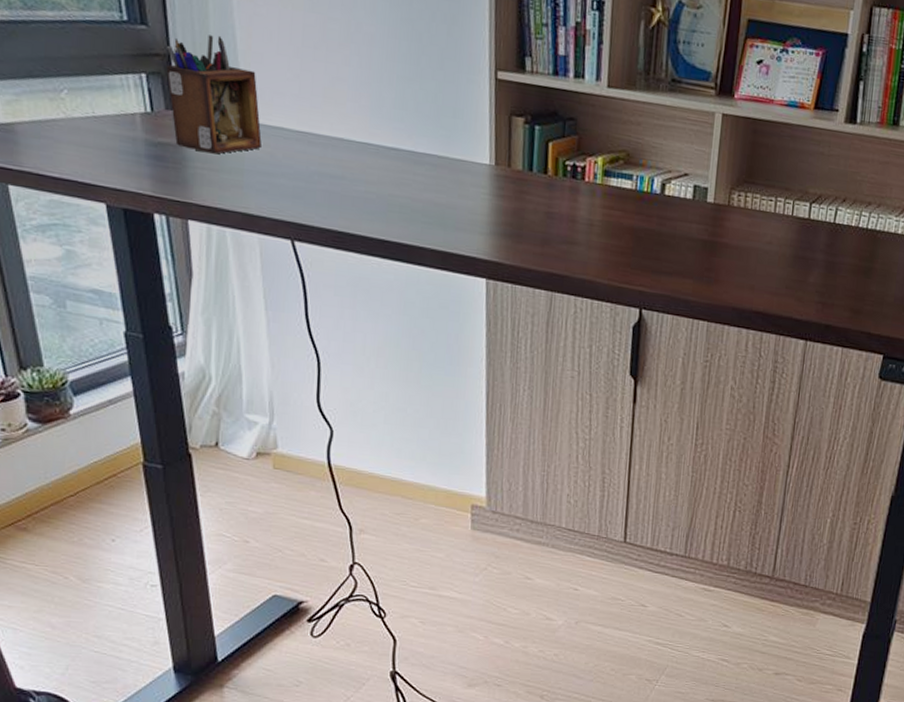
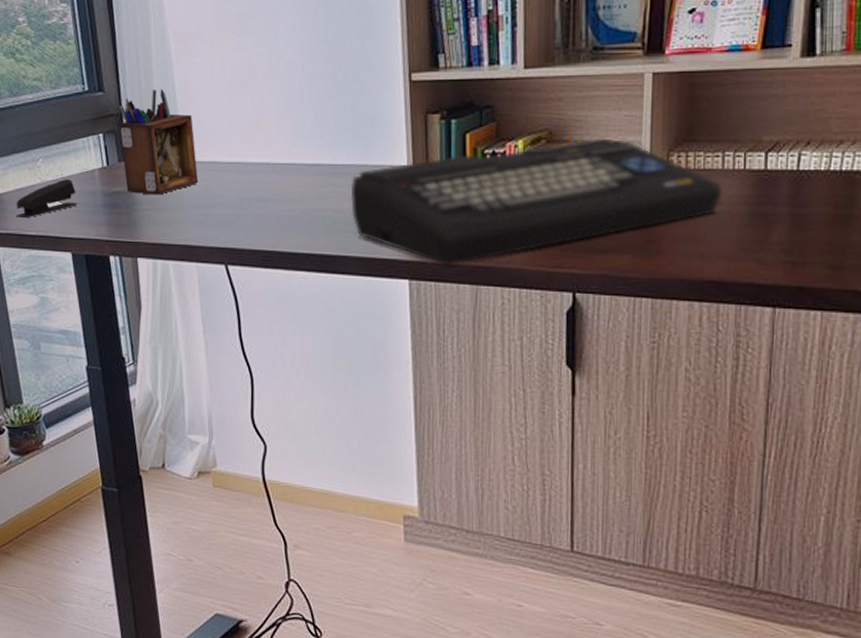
stapler: none [32,118,116,157] -> present [15,179,79,219]
home computer: none [429,161,773,270] -> present [350,138,723,266]

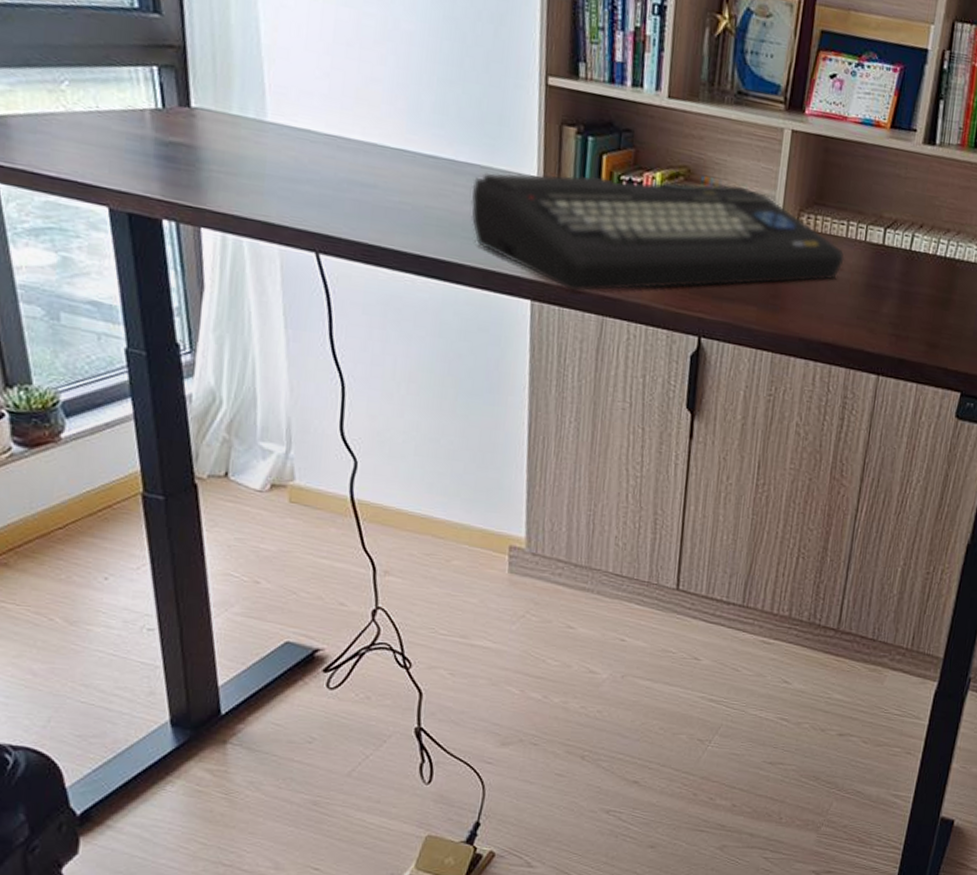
stapler: present [15,179,79,219] -> none [26,113,121,154]
desk organizer: present [119,88,198,195] -> none [180,26,286,157]

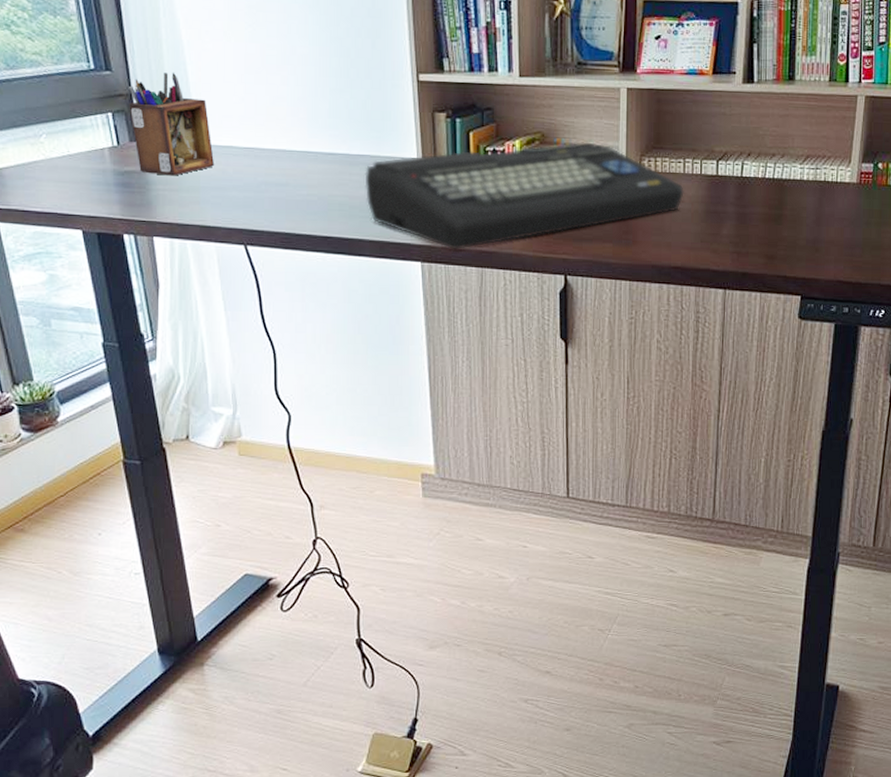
desk organizer: none [180,26,286,157] -> present [129,72,214,176]

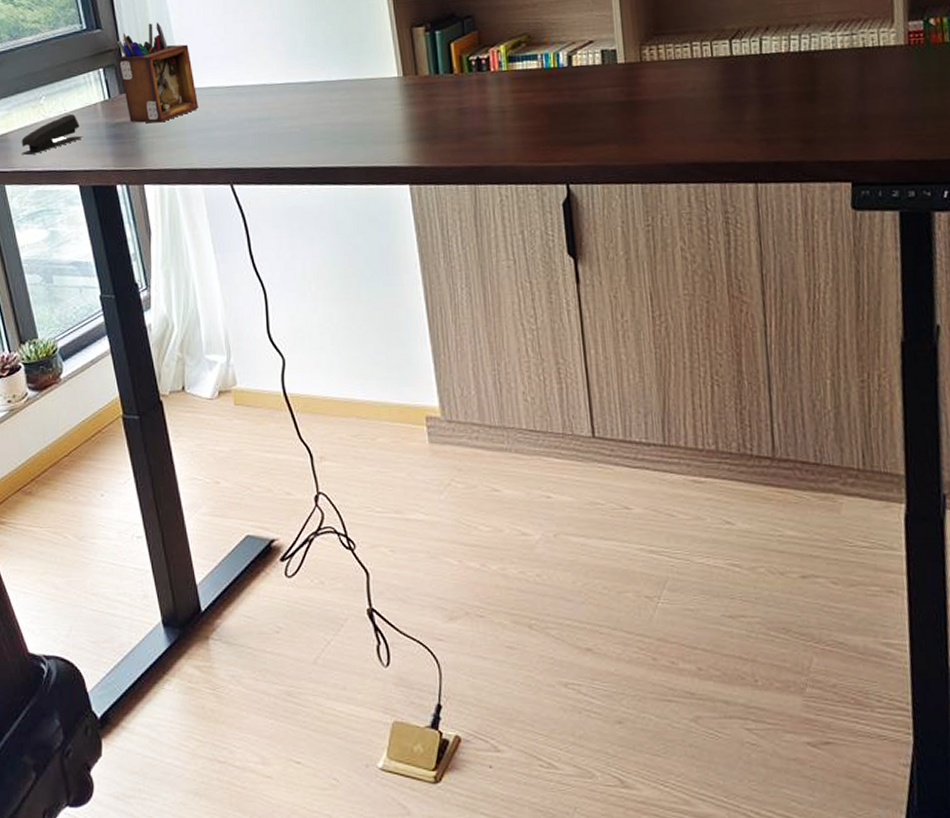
stapler: none [17,156,88,195] -> present [21,114,83,156]
home computer: present [365,142,684,250] -> none [345,37,695,169]

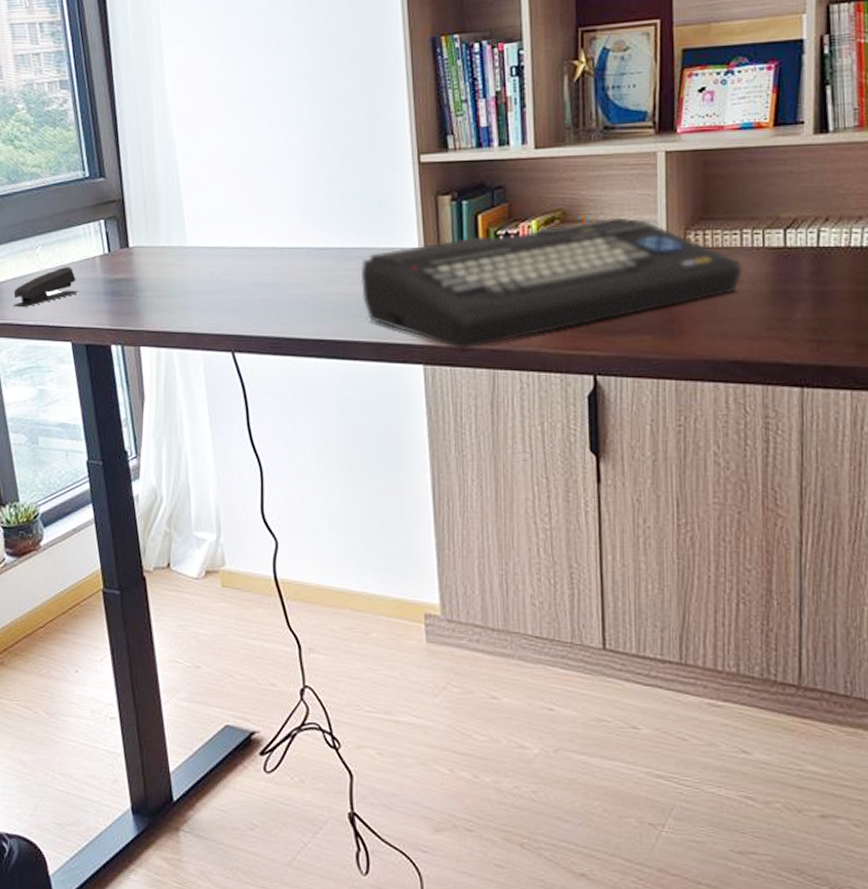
desk organizer: present [118,22,198,123] -> none [120,173,203,282]
home computer: none [345,37,695,169] -> present [360,217,743,350]

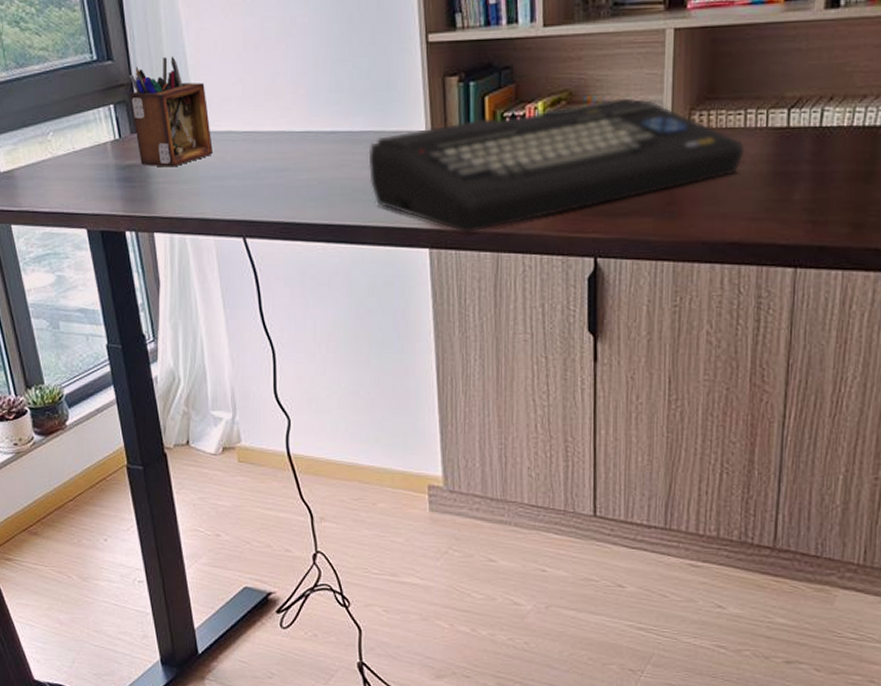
stapler: present [13,267,79,308] -> none [28,153,92,195]
desk organizer: none [120,173,203,282] -> present [130,56,213,167]

